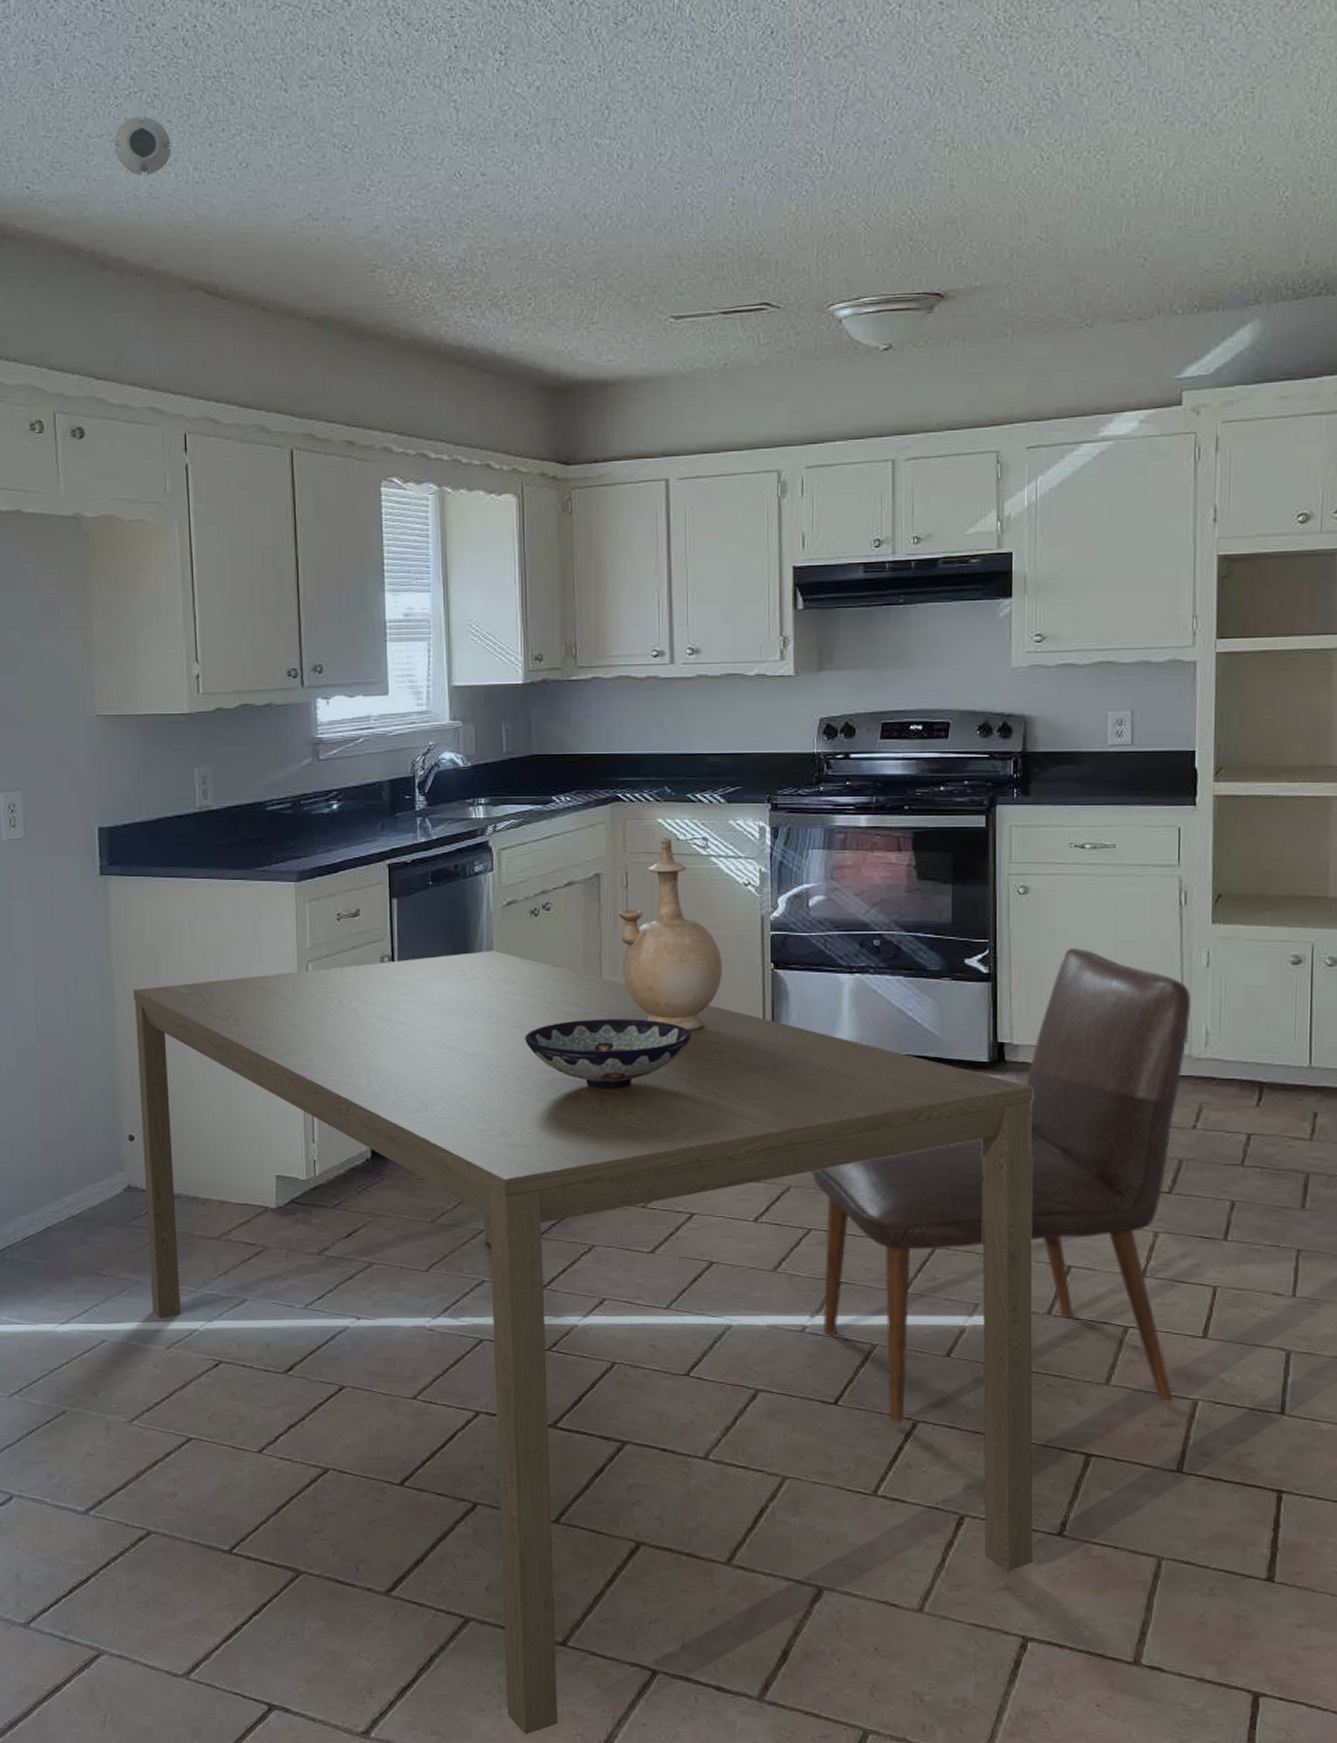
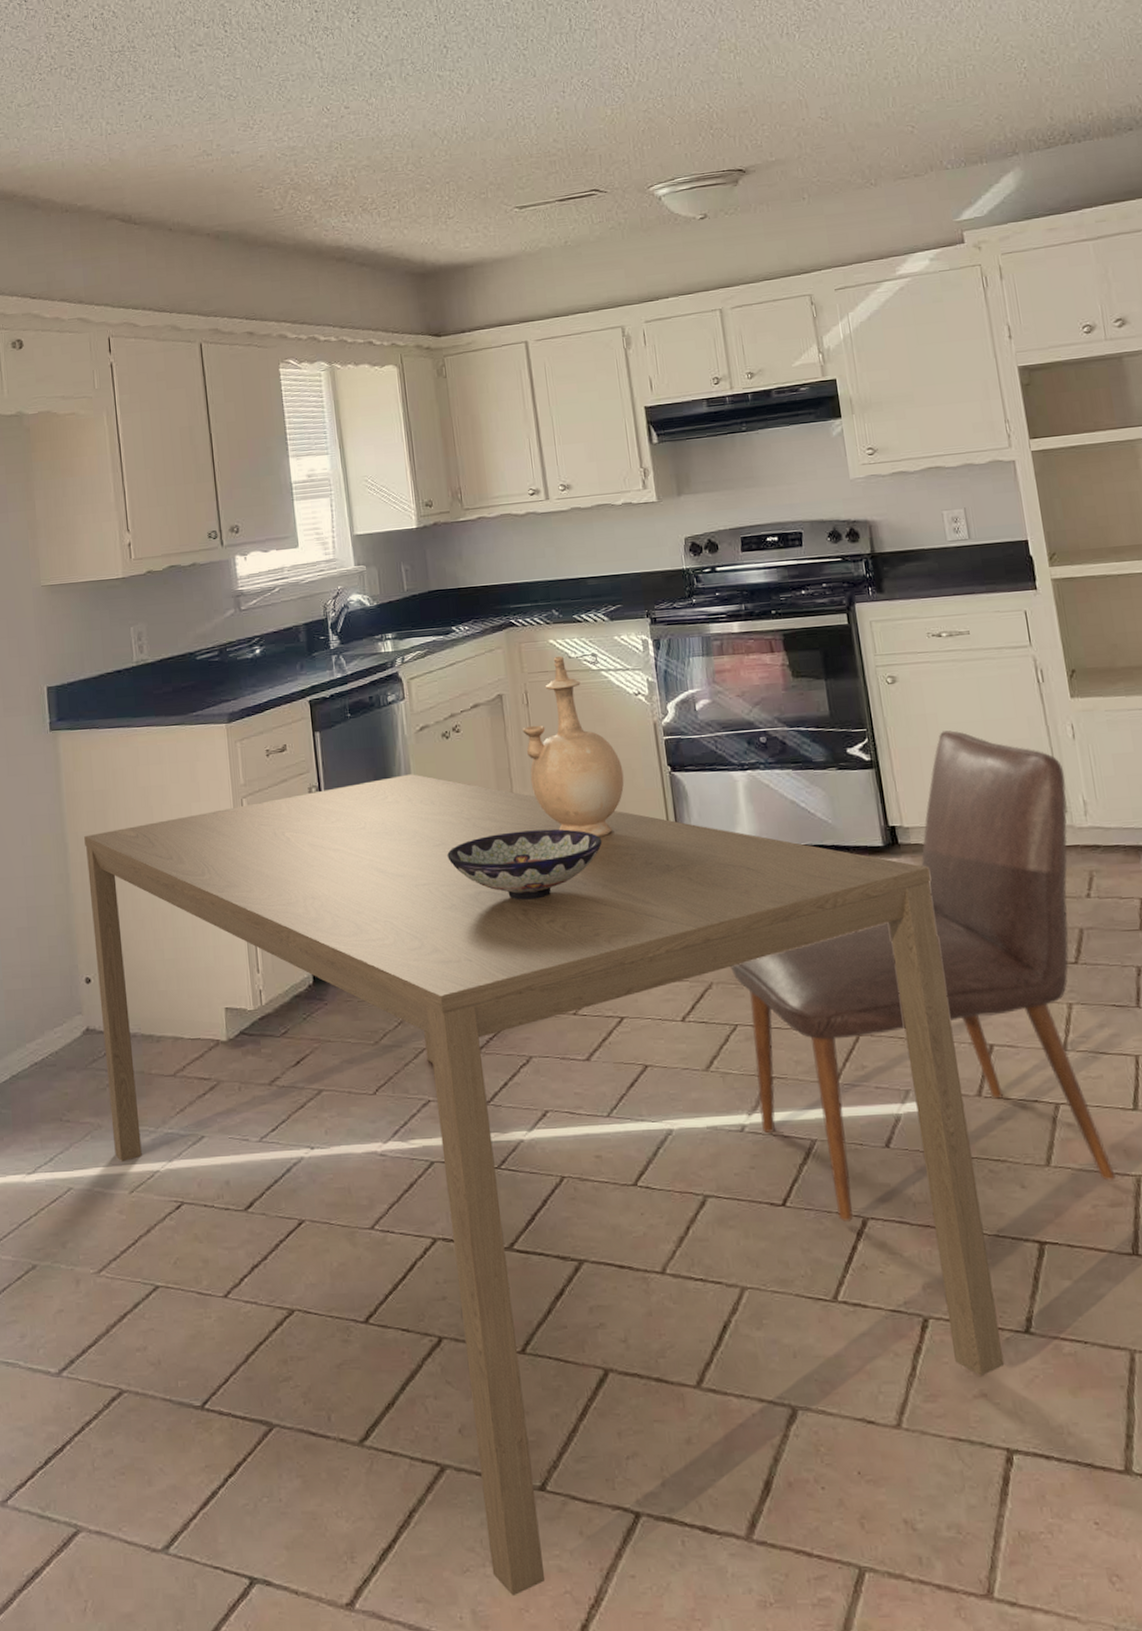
smoke detector: present [114,116,172,176] -> none [39,86,87,133]

